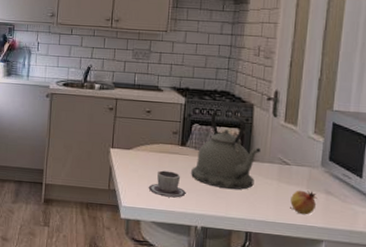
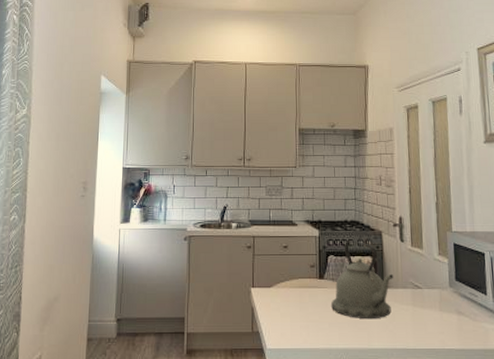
cup: present [148,170,186,198] -> none [291,306,329,334]
fruit: present [290,190,317,215] -> none [427,313,450,338]

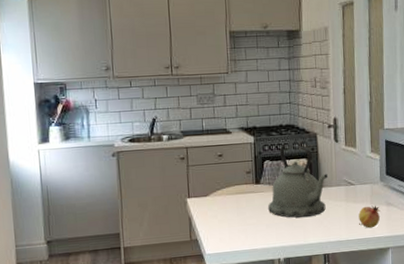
fruit: none [427,313,450,338] -> present [359,205,380,229]

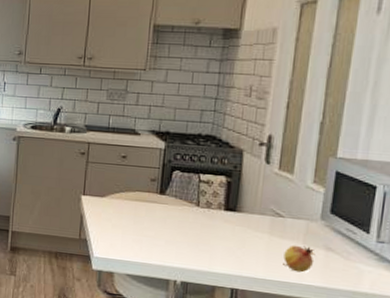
kettle: present [268,144,328,218] -> none [170,156,250,243]

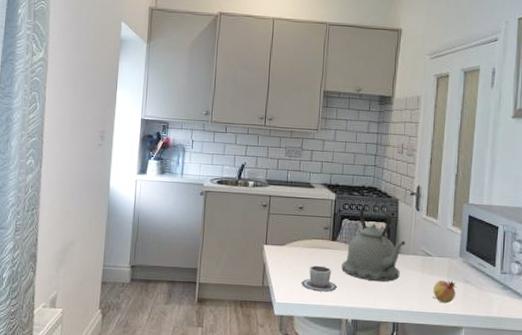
cup: none [122,220,165,250] -> present [301,265,337,292]
kettle: none [170,156,250,243] -> present [342,206,405,282]

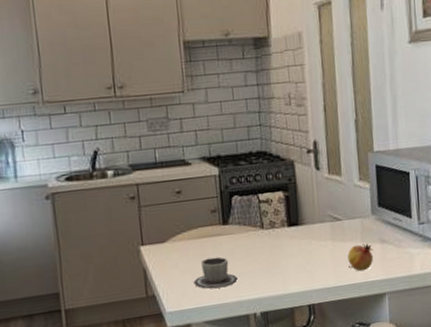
kettle: present [342,206,405,282] -> none [239,174,309,264]

